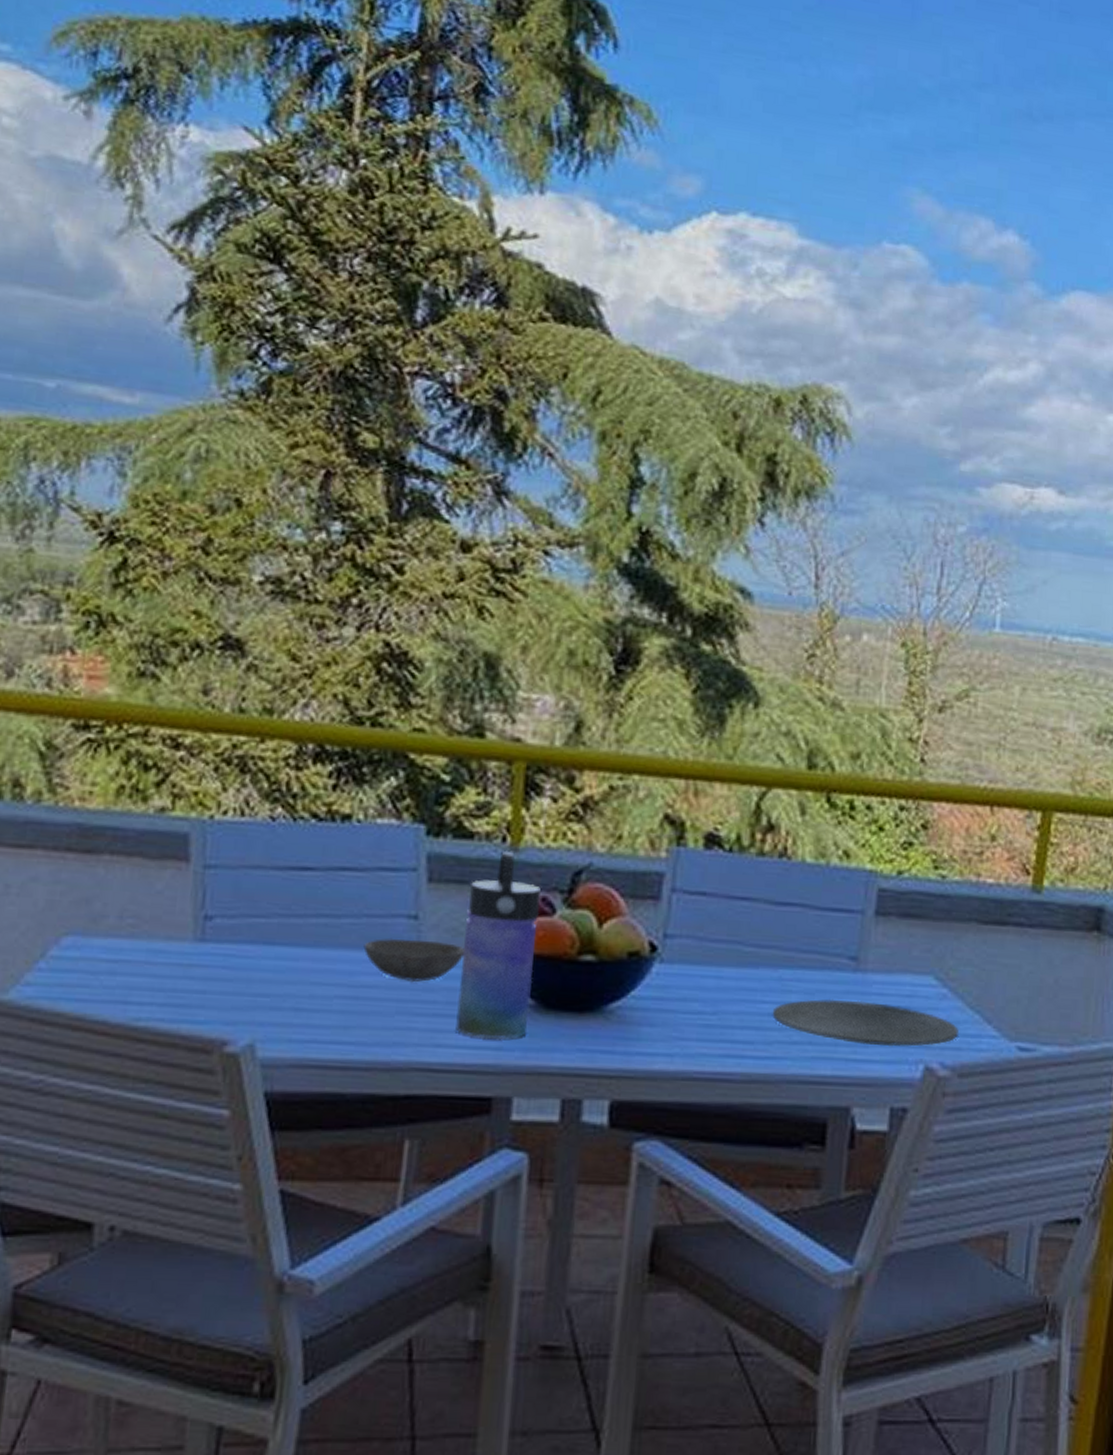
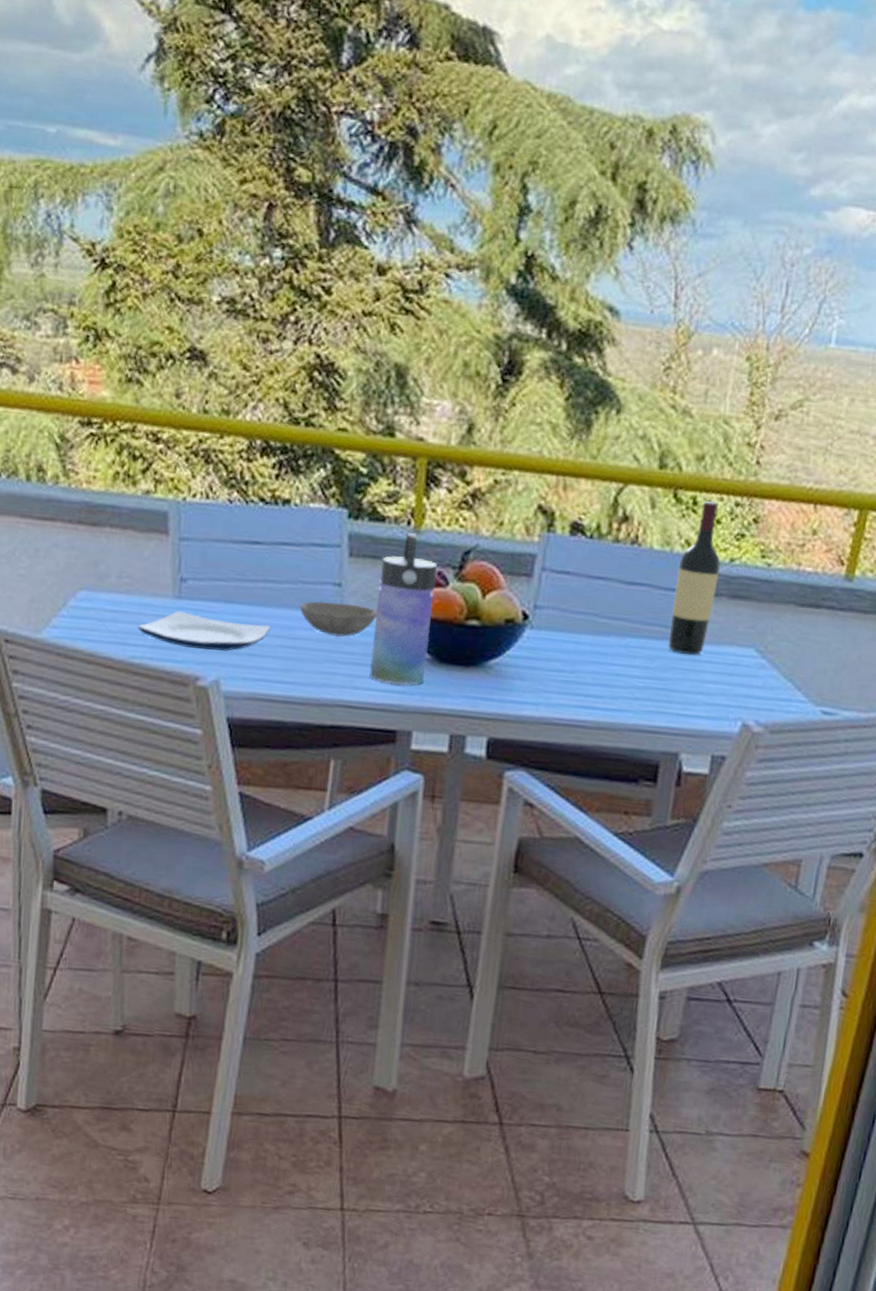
plate: none [144,958,325,1006] -> present [138,611,271,651]
plate: present [772,999,960,1047] -> none [619,664,774,706]
wine bottle: none [829,804,887,988] -> present [668,500,721,656]

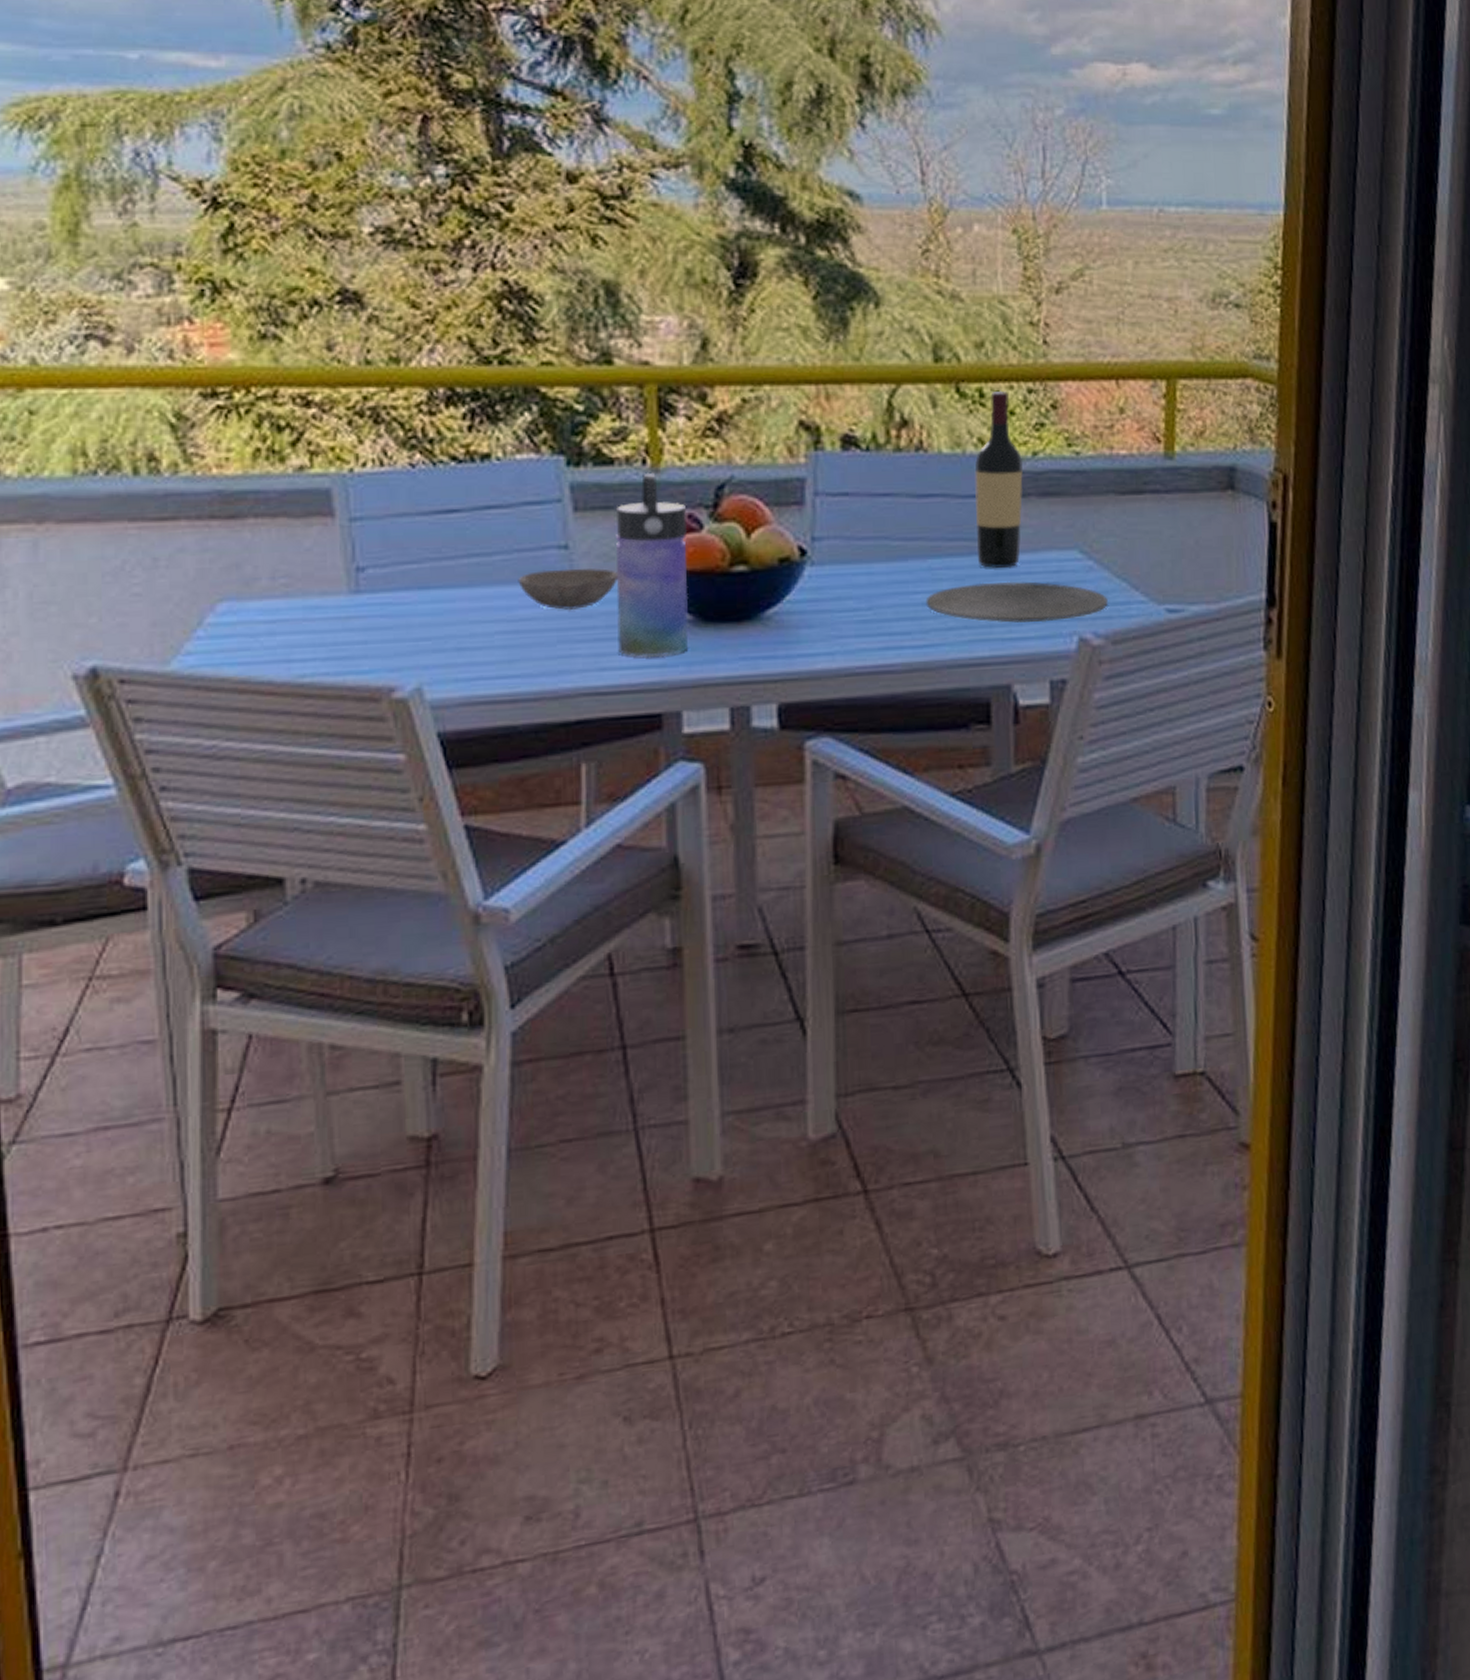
plate: present [138,611,271,651] -> none [304,608,483,653]
plate: none [619,664,774,706] -> present [925,581,1109,623]

